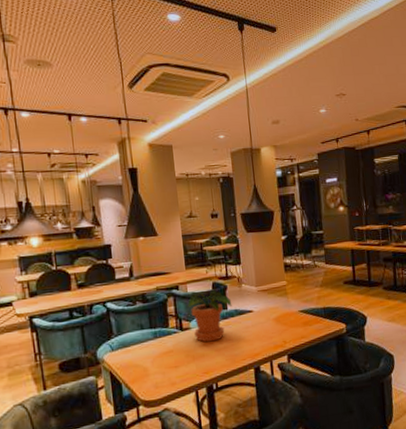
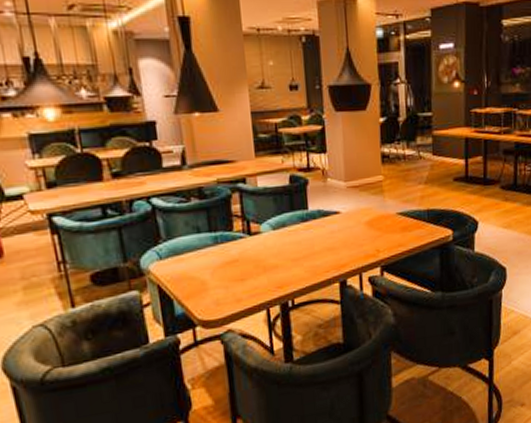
potted plant: present [187,290,232,342] -> none [256,185,314,250]

